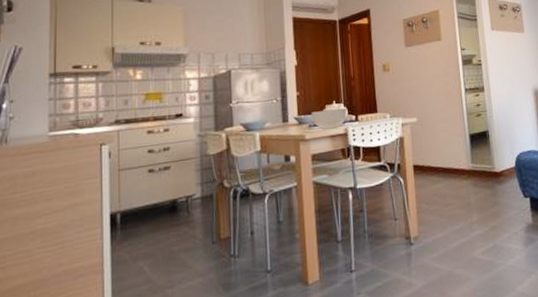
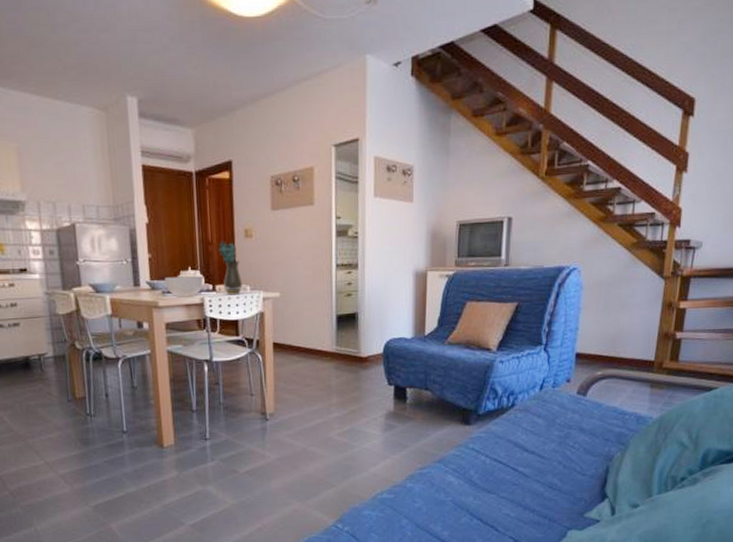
vase: none [359,75,383,124] -> present [218,240,243,295]

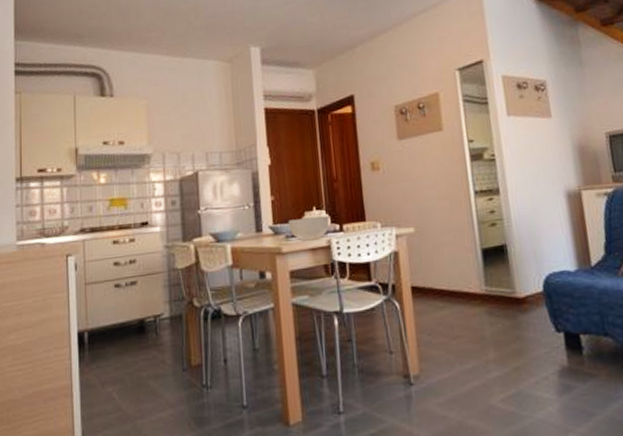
vase: present [218,240,243,295] -> none [344,175,373,235]

